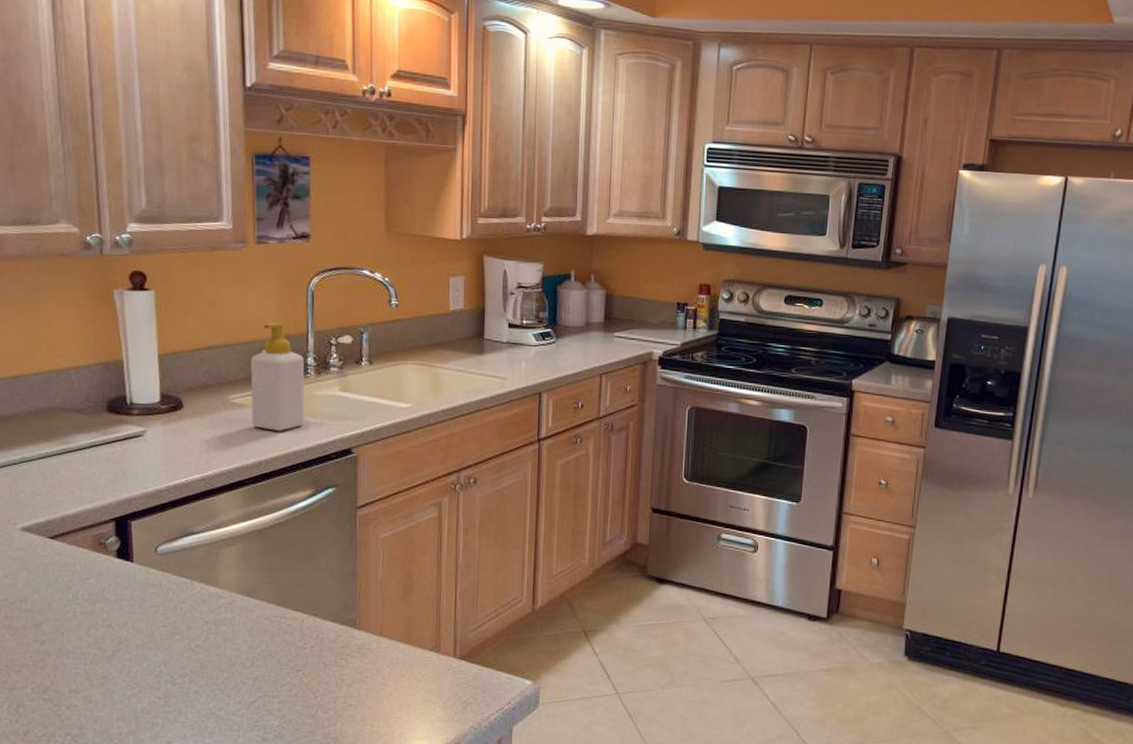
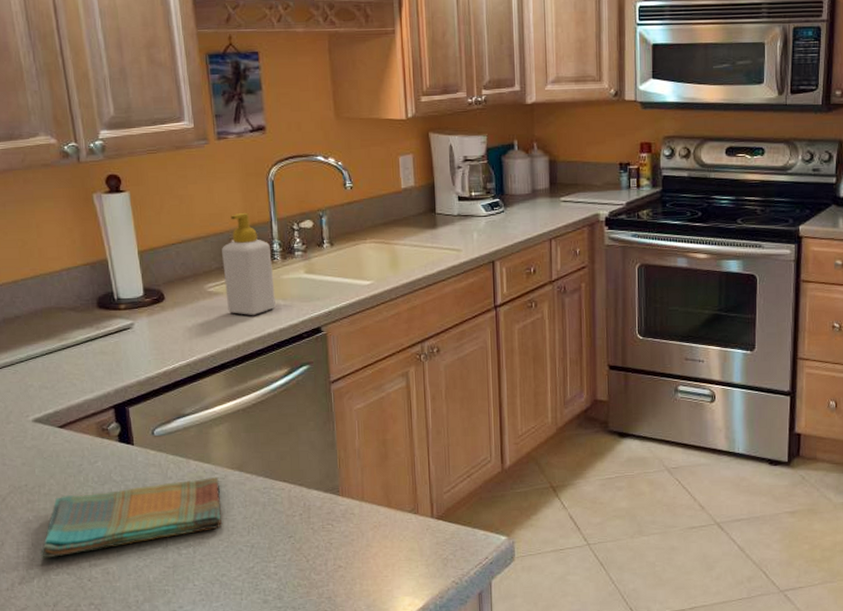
dish towel: none [14,601,225,682] -> present [40,476,222,559]

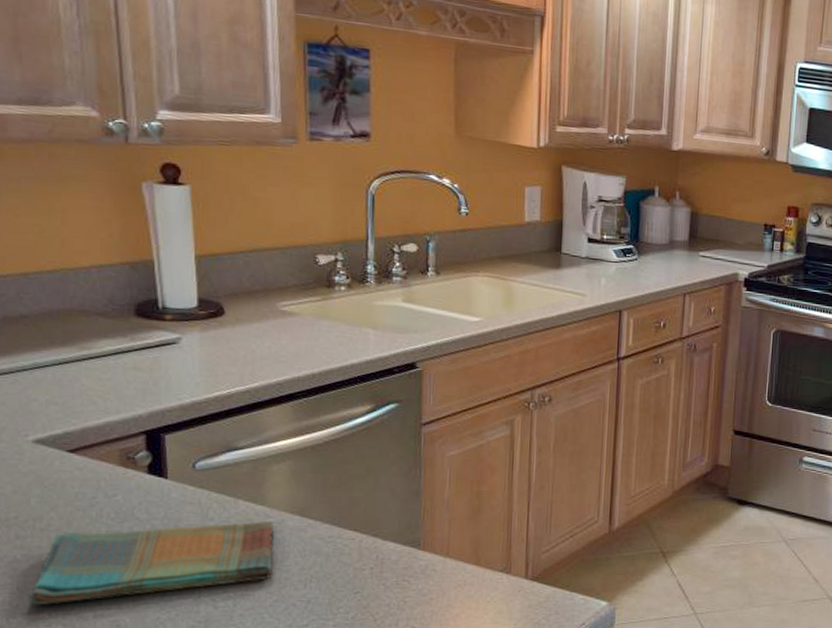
soap bottle: present [222,212,276,315] -> none [302,225,364,342]

